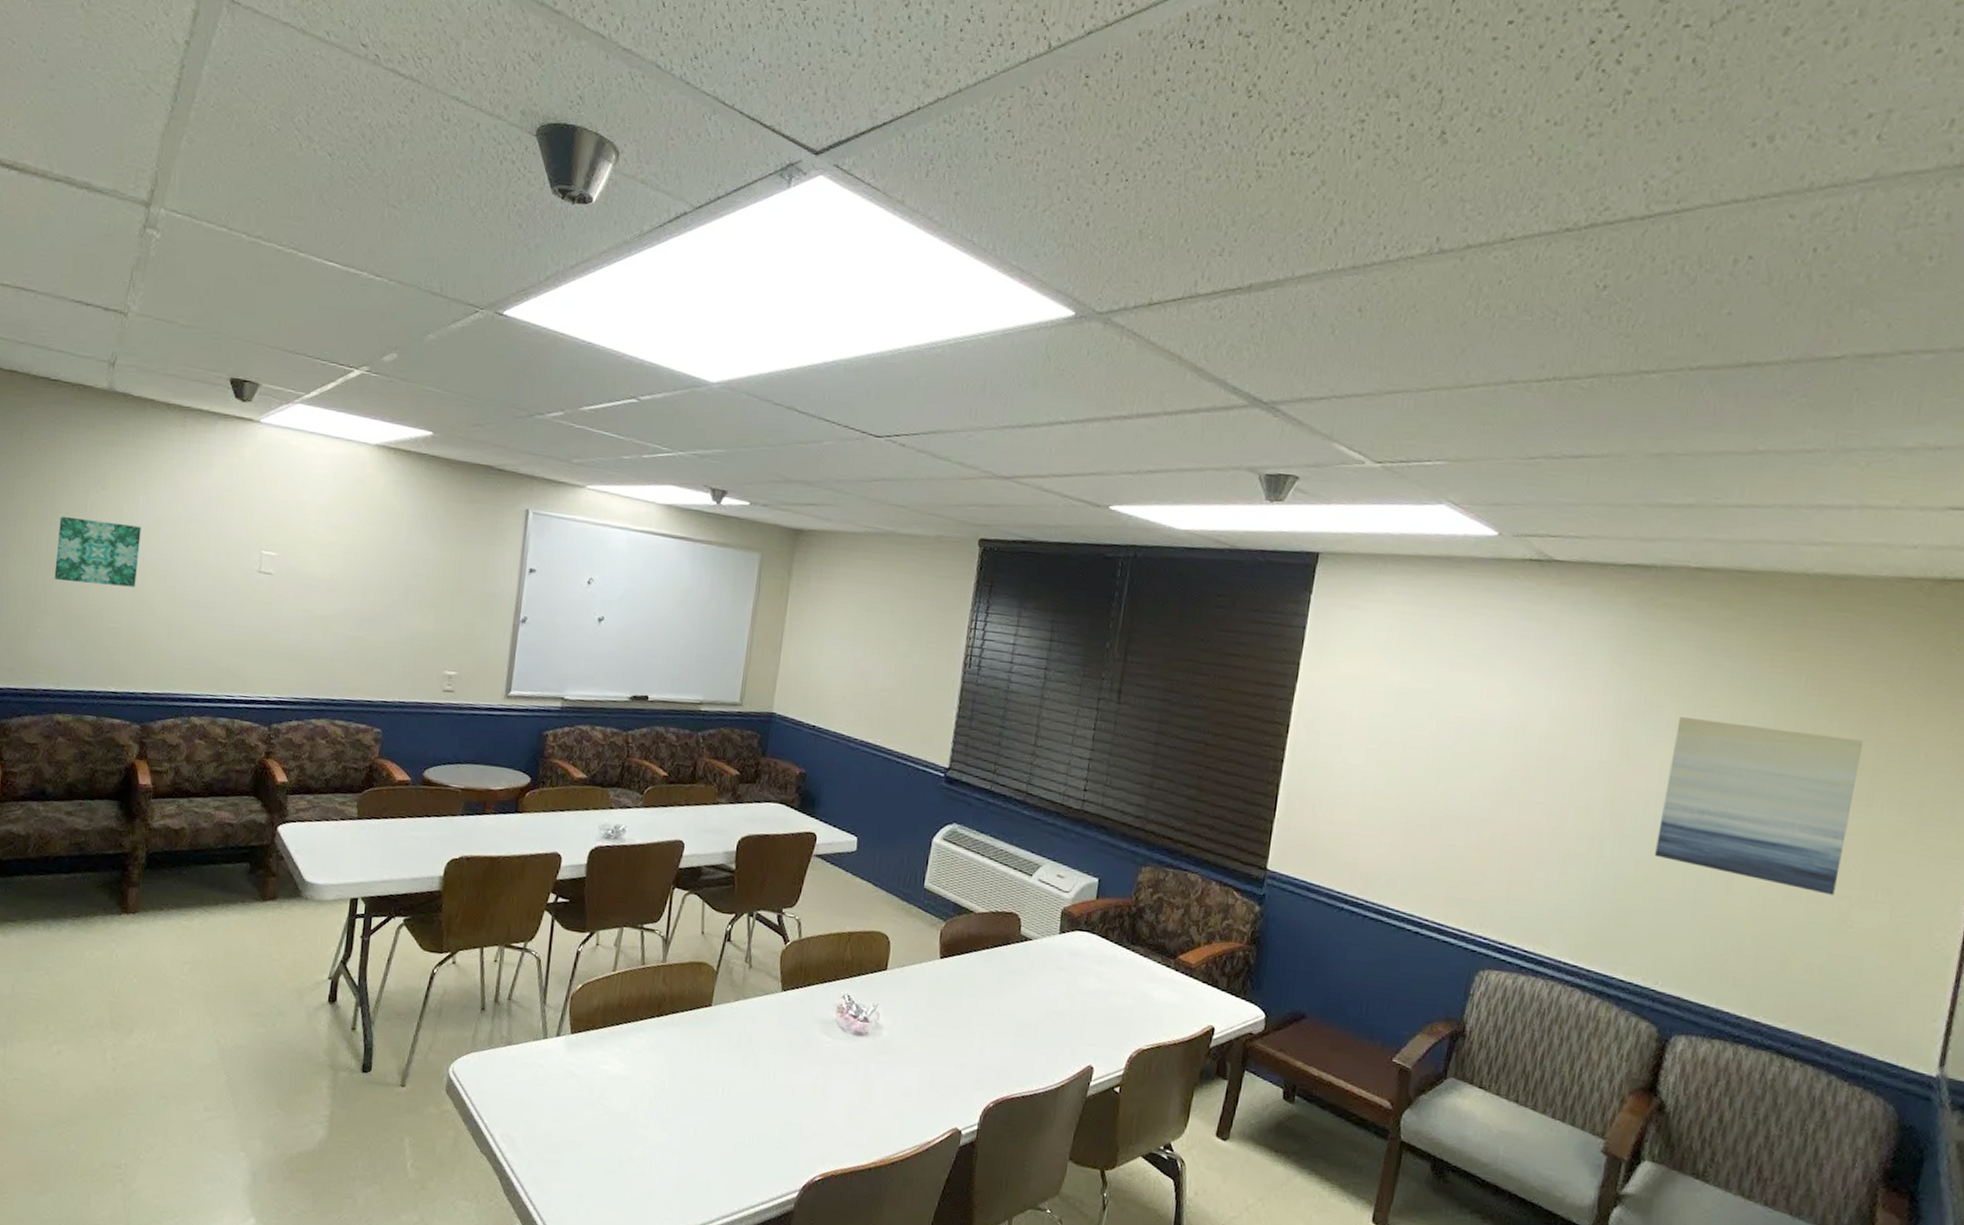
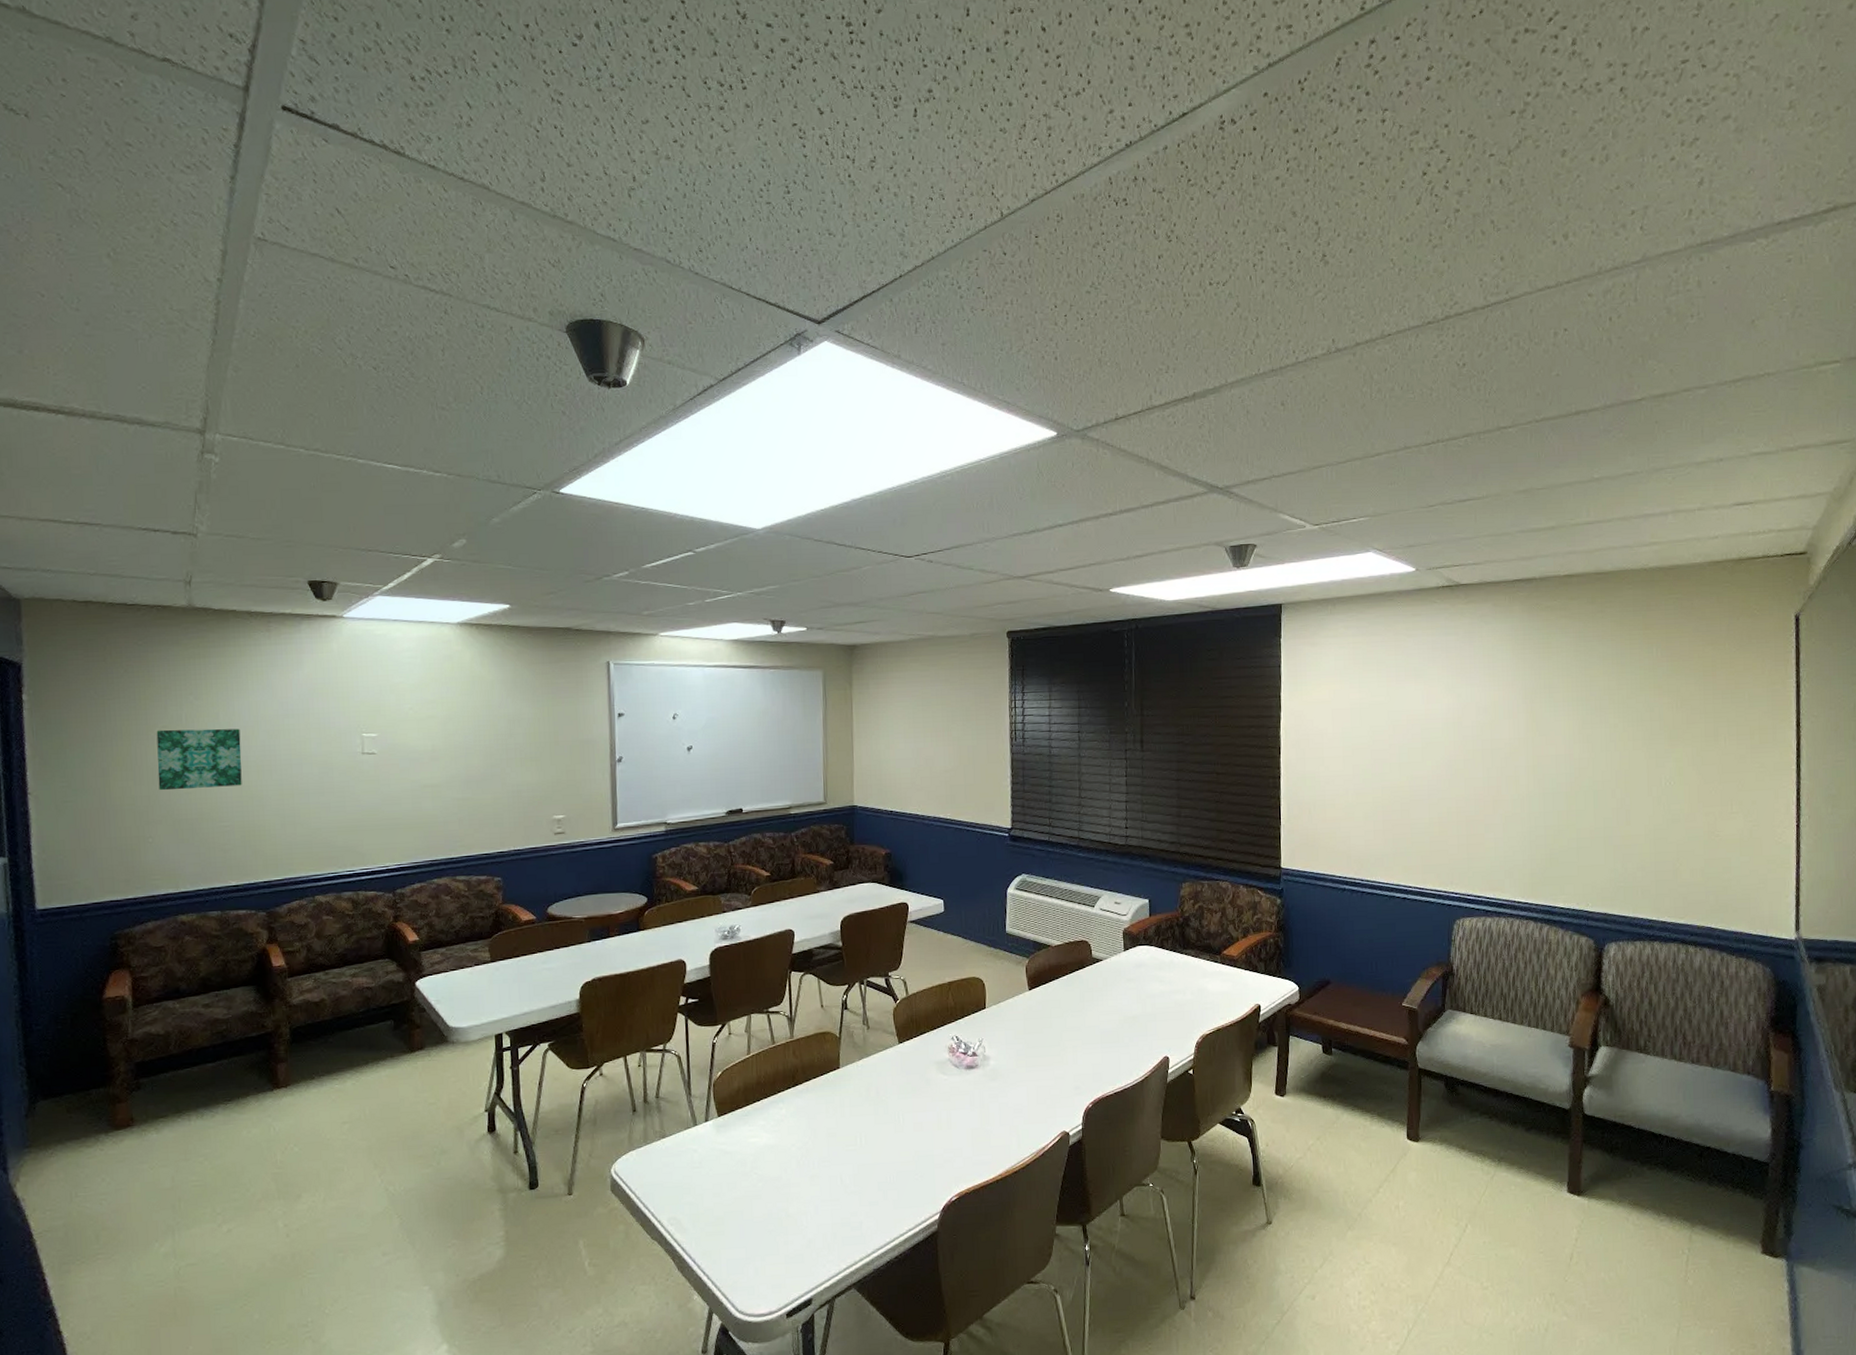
wall art: present [1655,717,1864,895] -> none [1570,690,1705,814]

